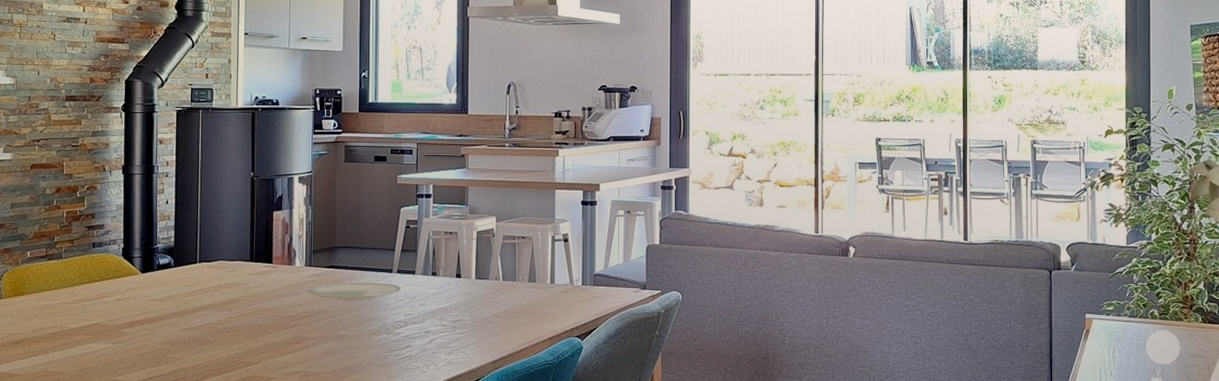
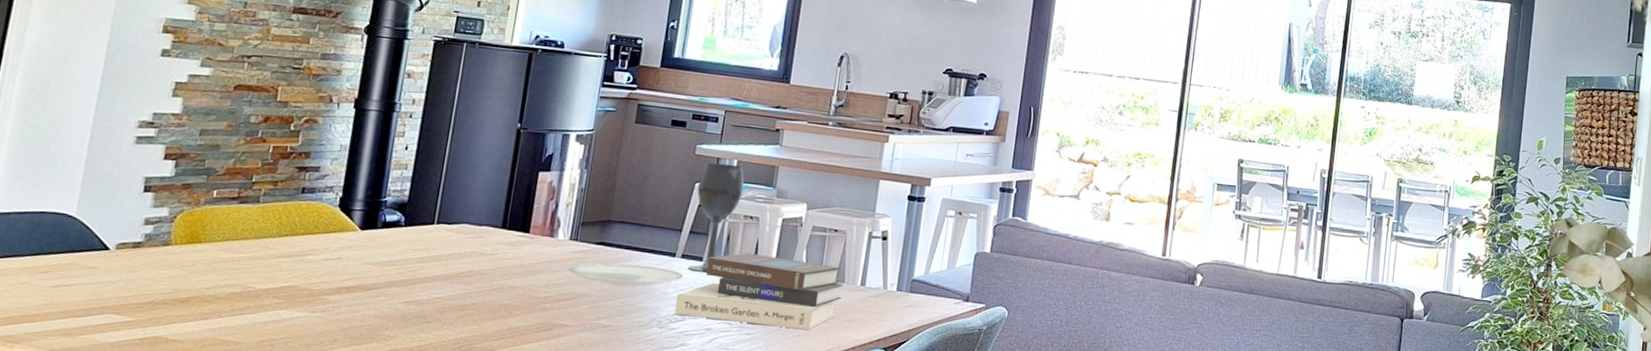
books: none [398,264,536,326] -> present [675,253,843,331]
wine glass: none [403,189,441,283] -> present [688,163,745,272]

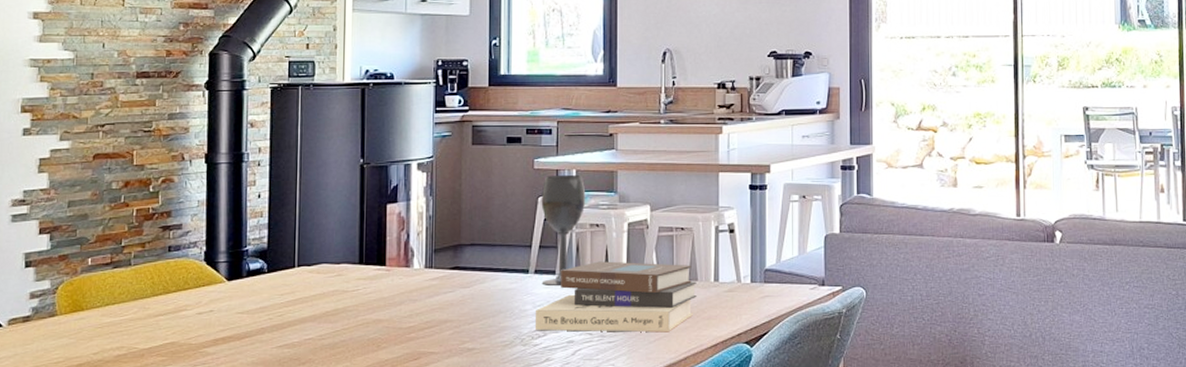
plate: present [568,263,683,287] -> none [428,285,539,309]

